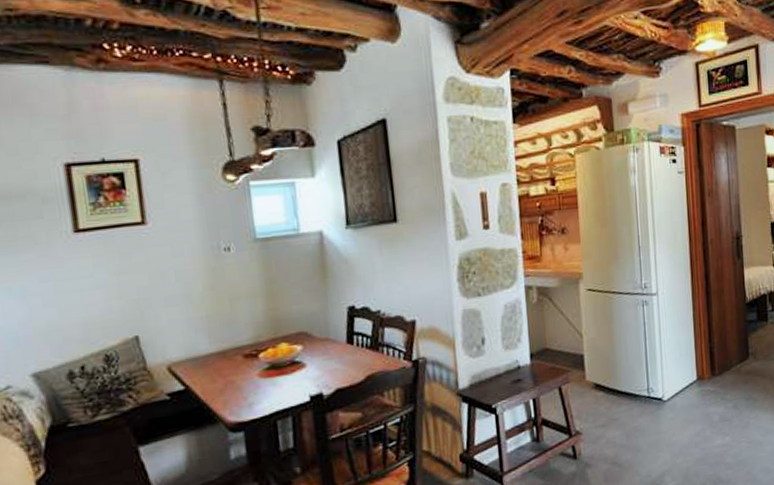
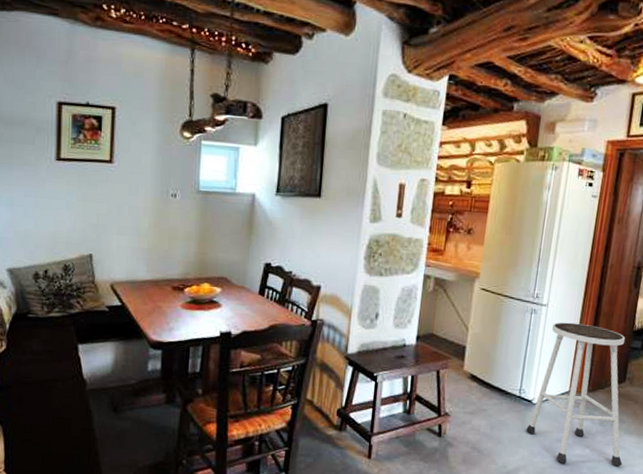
stool: none [662,306,764,458] -> present [526,322,626,467]

